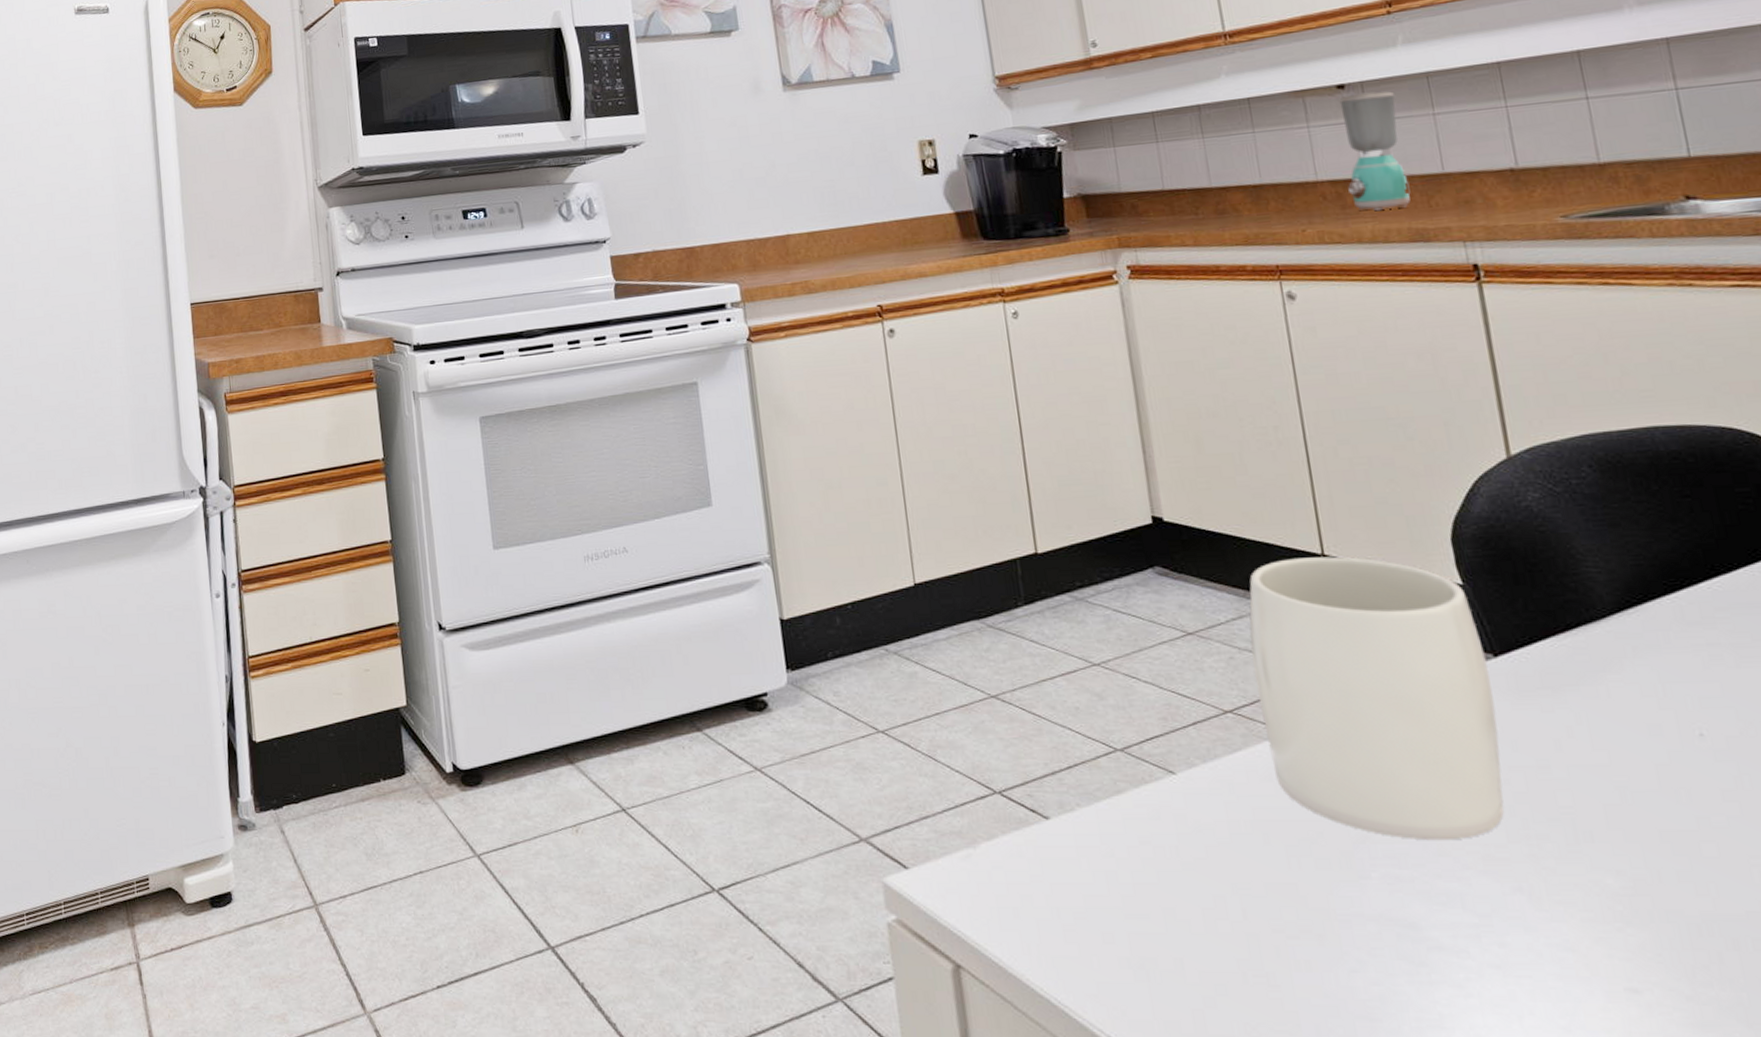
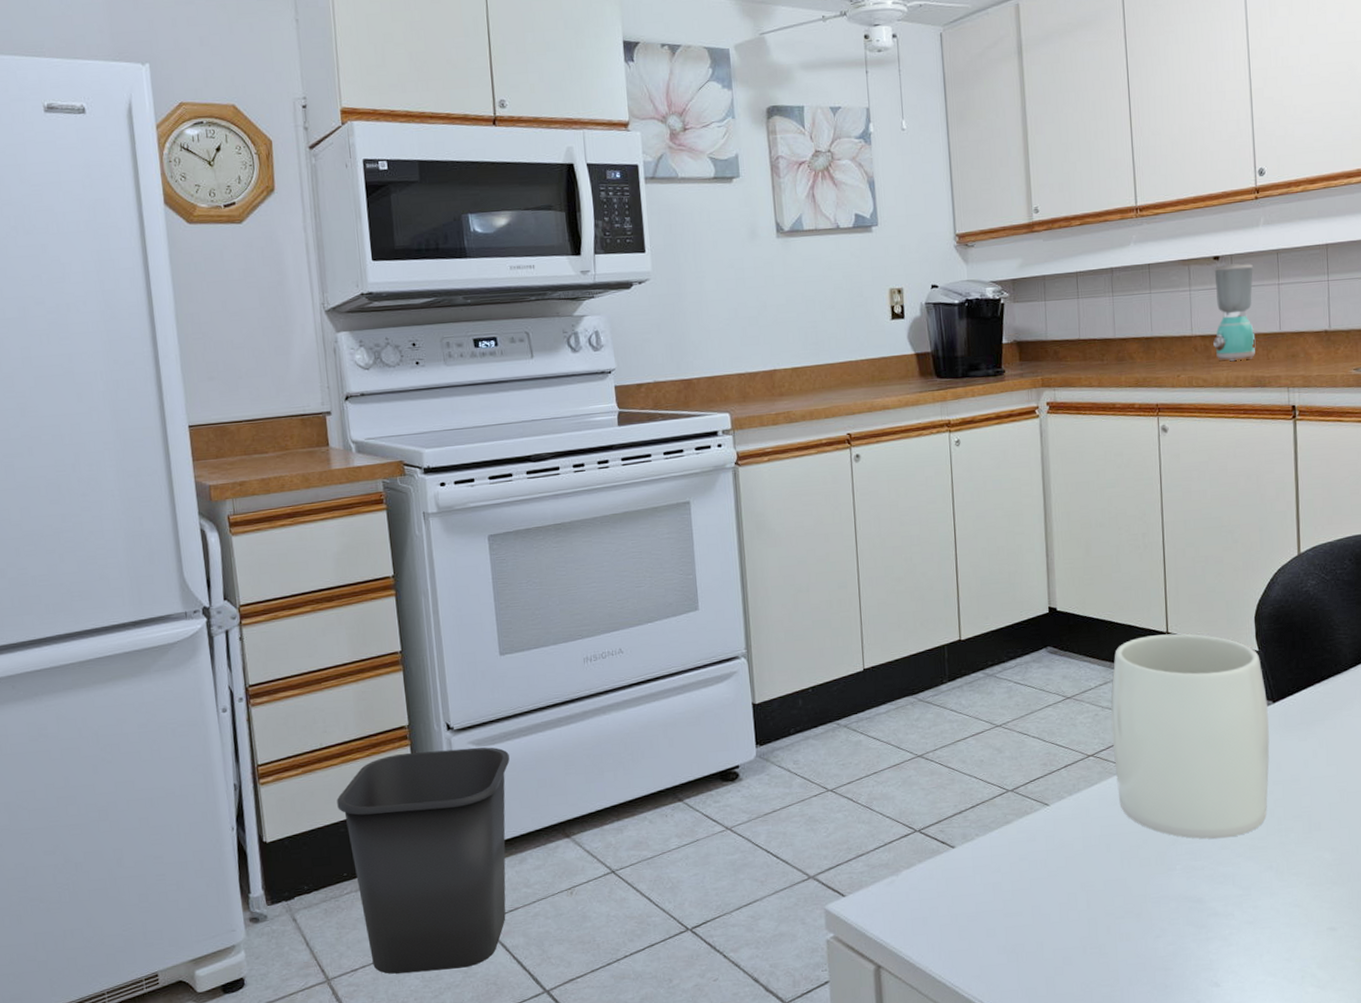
waste bin: none [326,651,506,908] -> present [336,747,510,974]

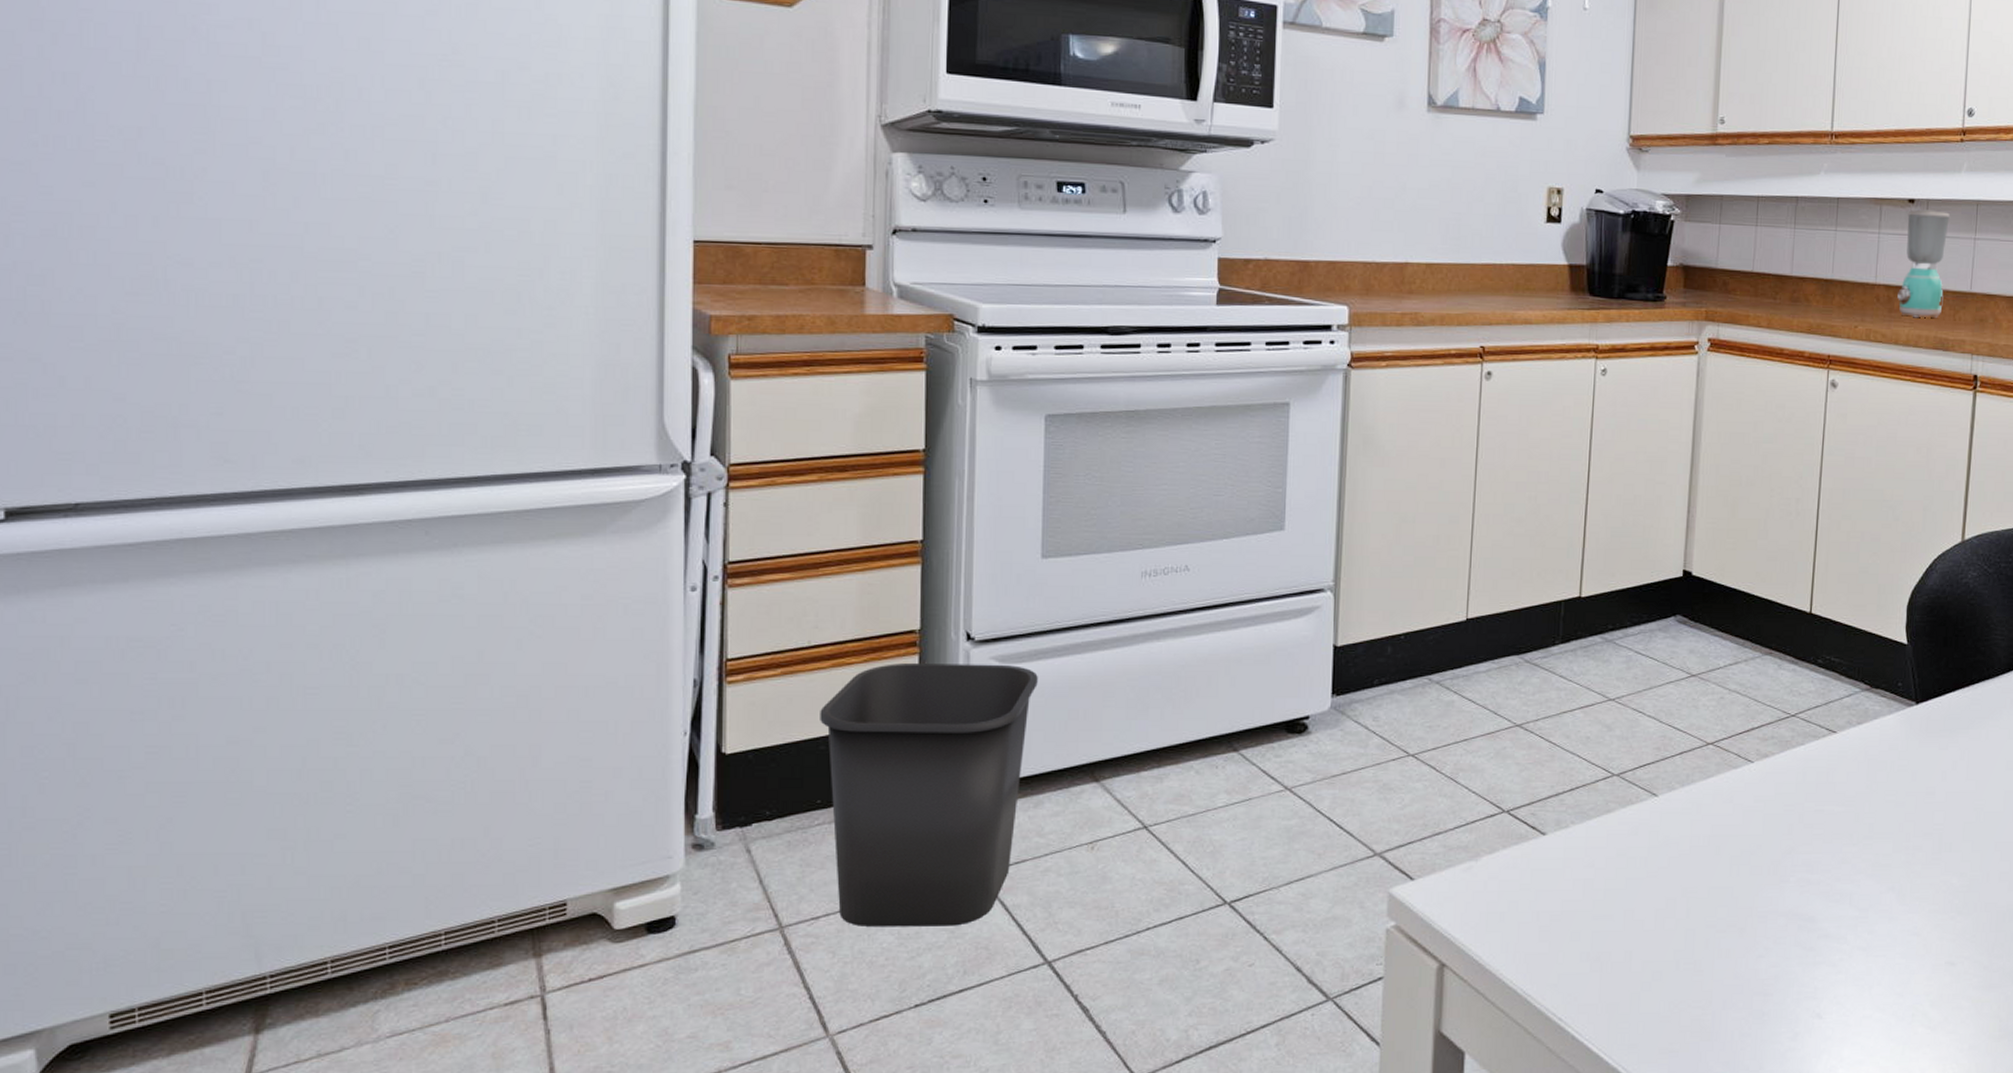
mug: present [1110,633,1270,839] -> none [1735,614,1910,851]

